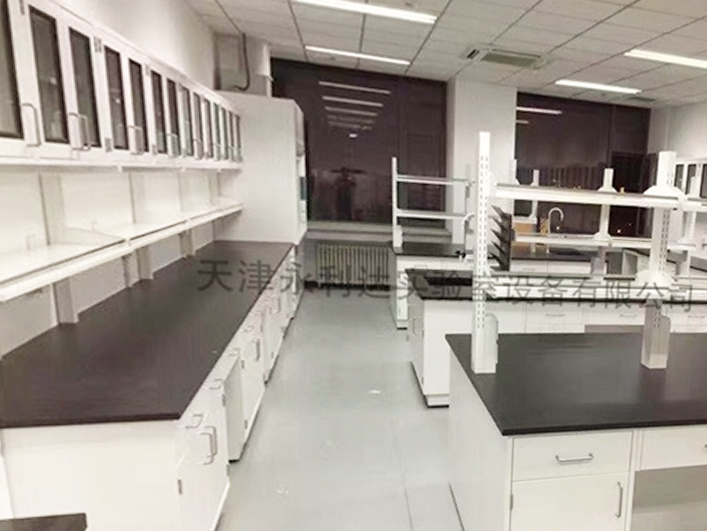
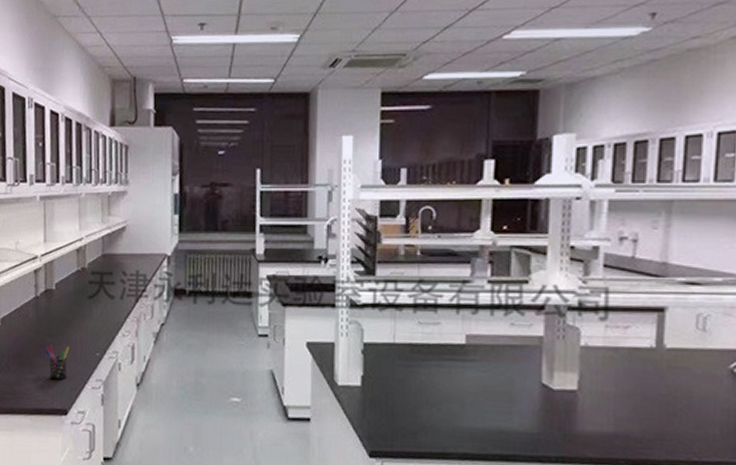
pen holder: none [145,343,178,382] -> present [45,345,70,380]

